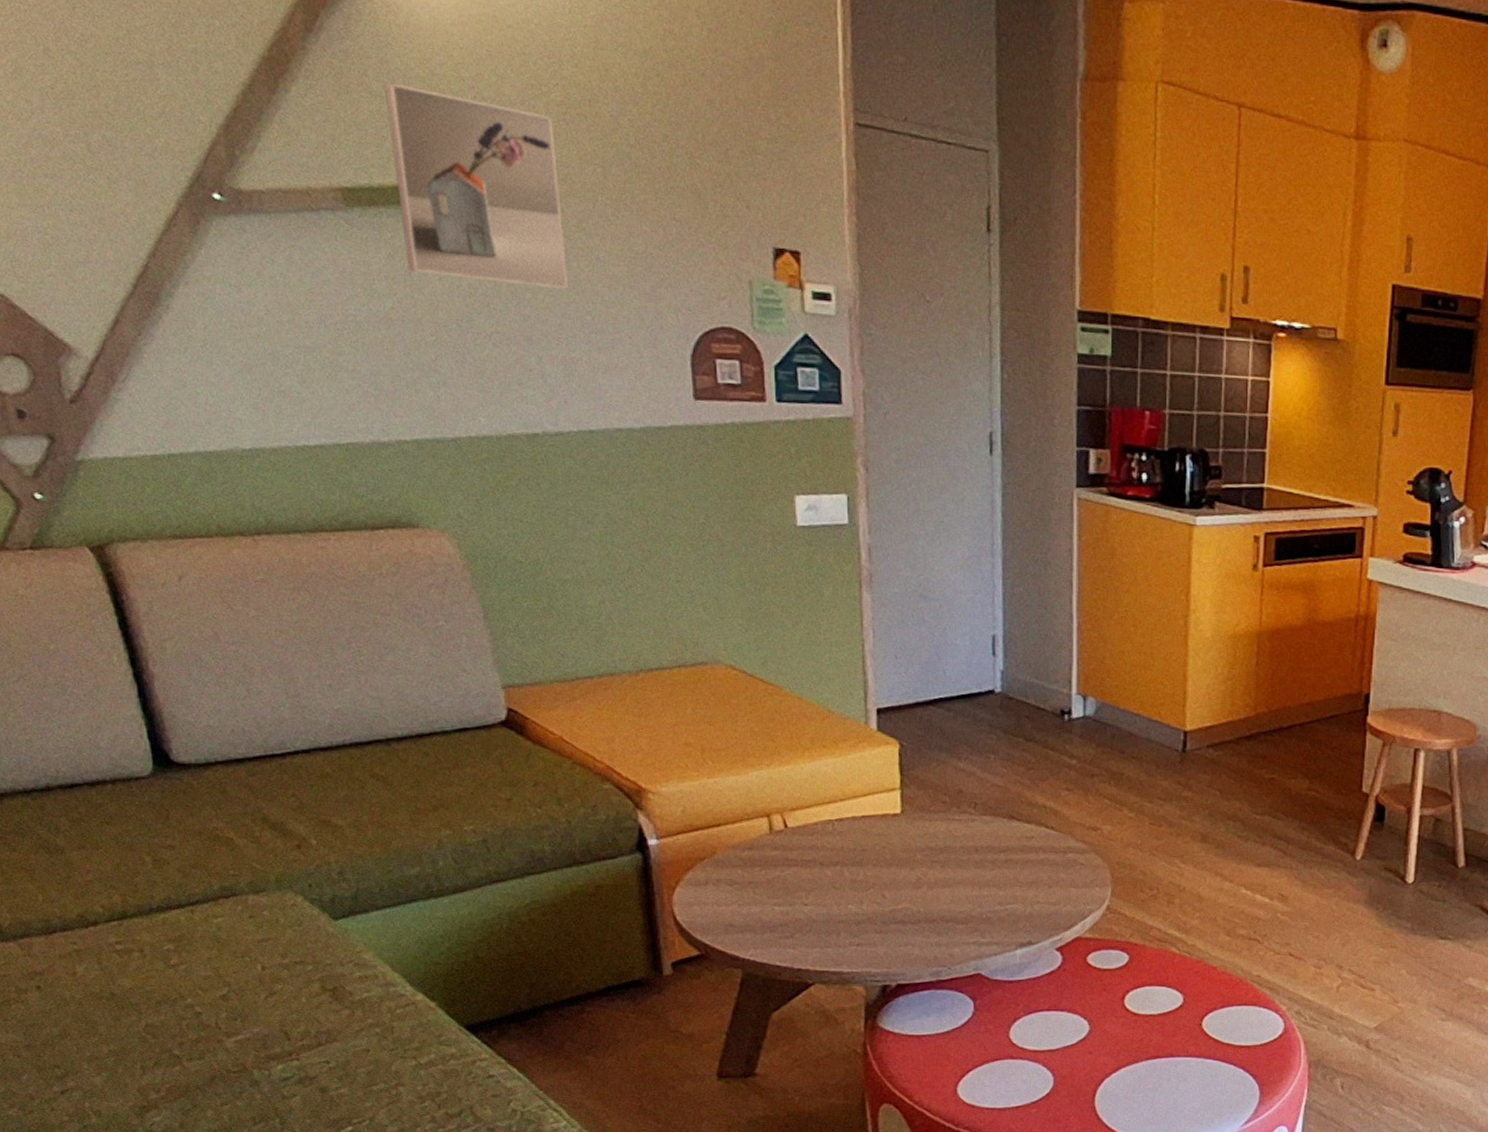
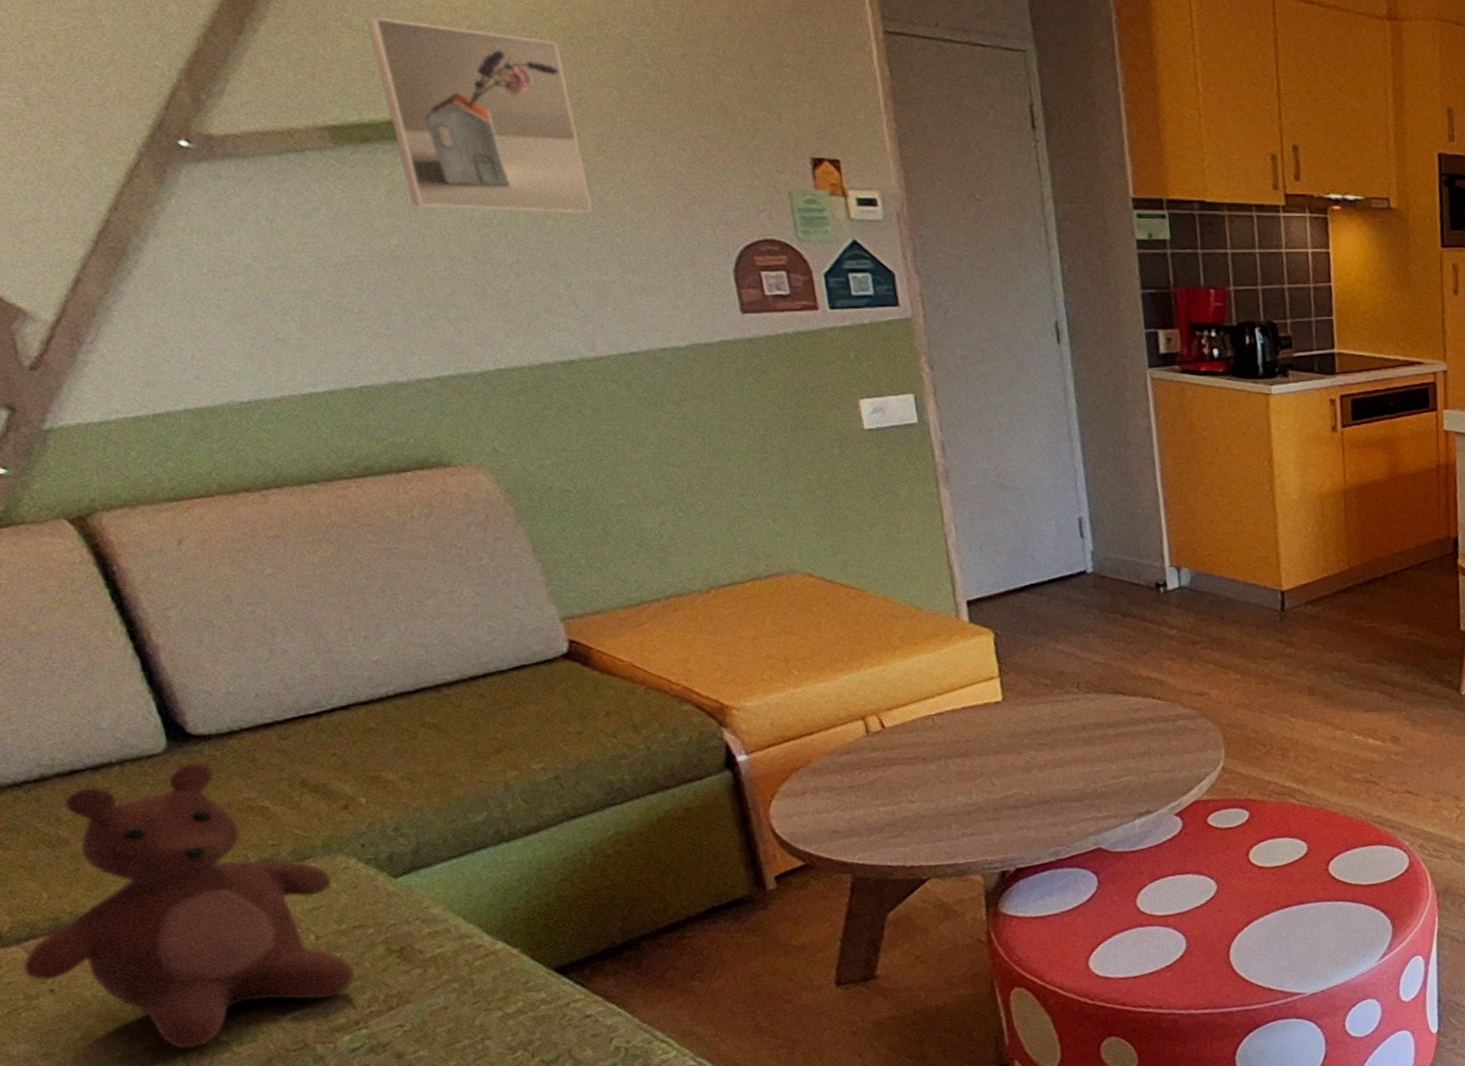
teddy bear: none [16,789,292,1058] -> present [22,763,355,1049]

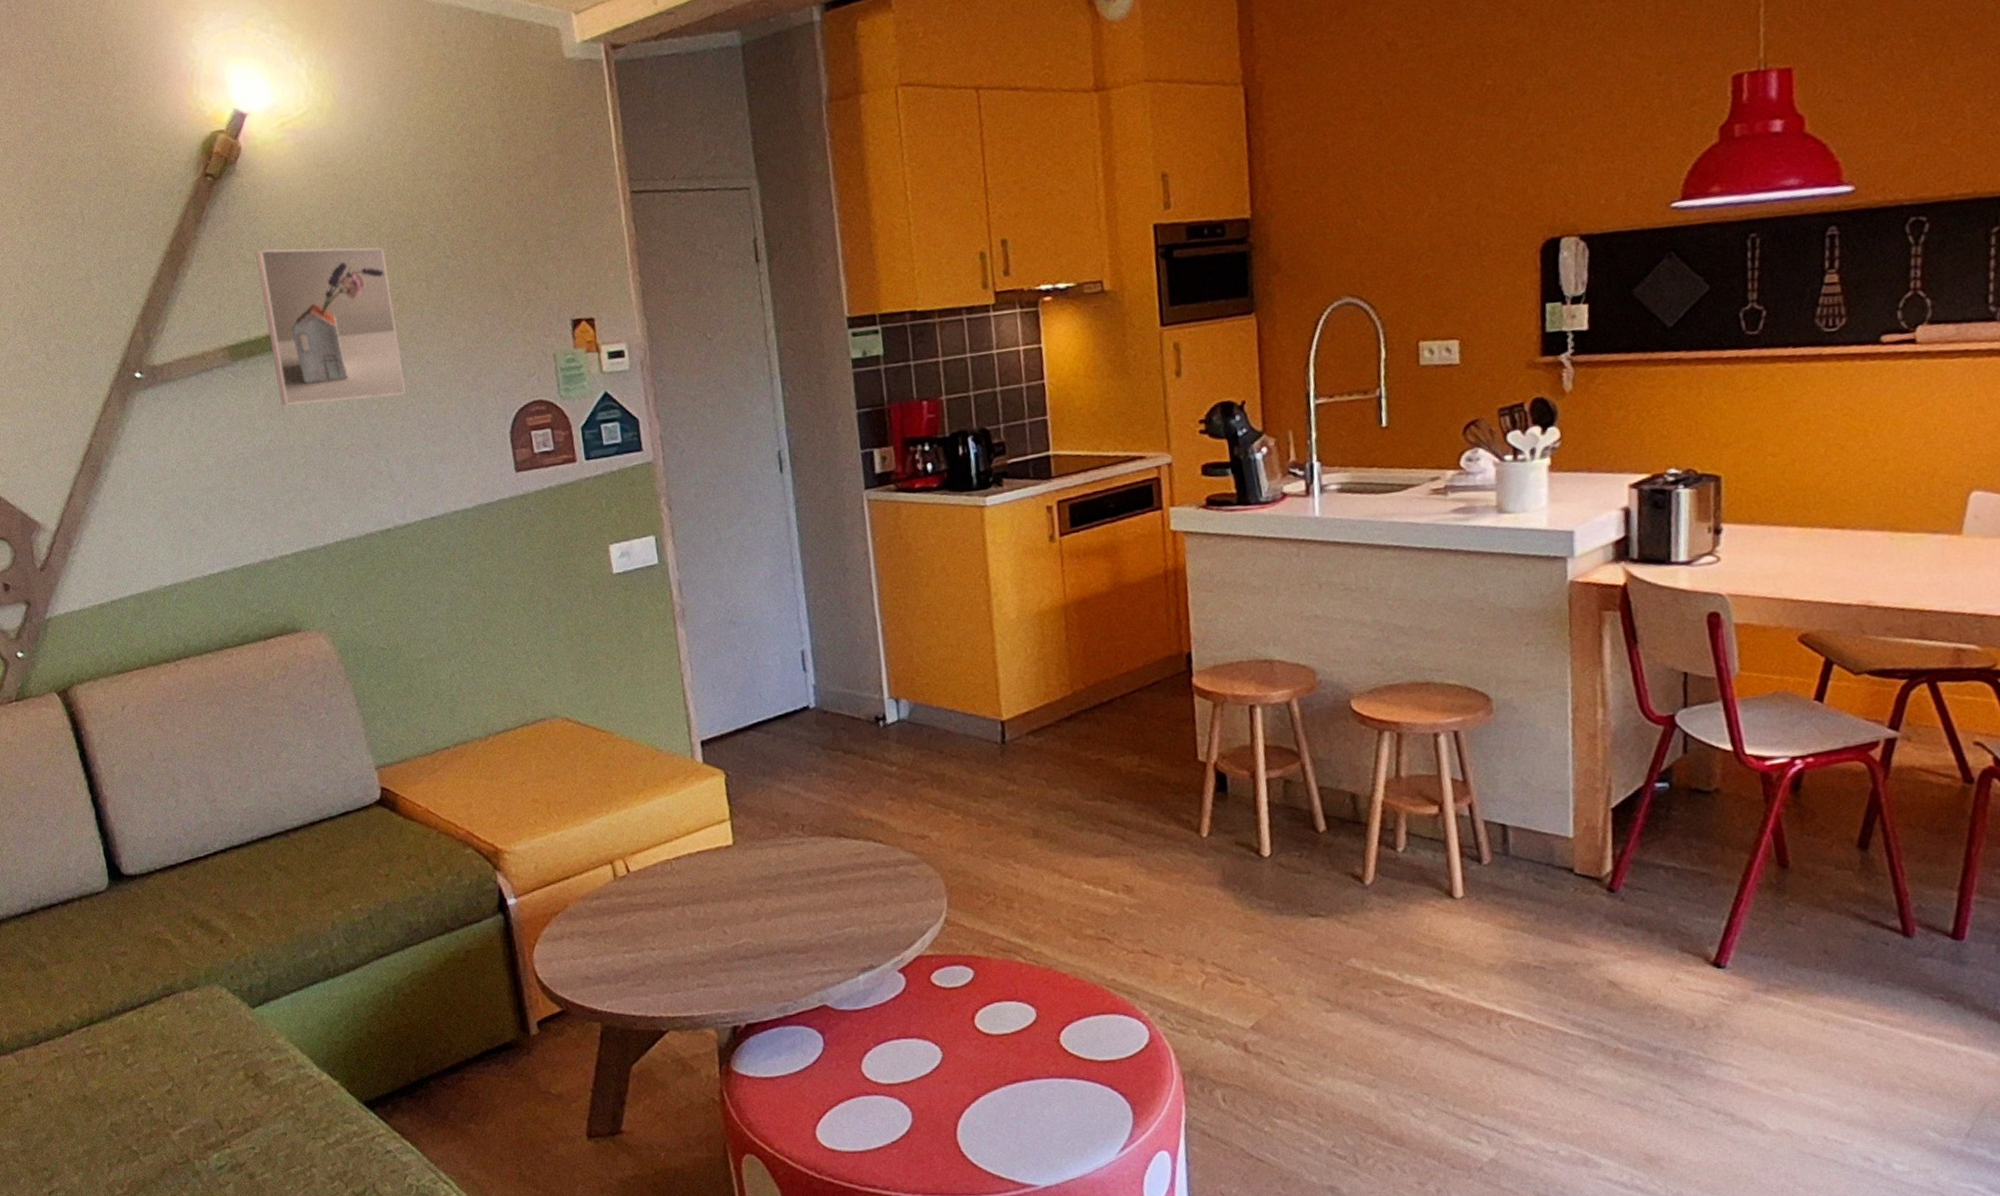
teddy bear: present [22,763,355,1049] -> none [14,899,223,1155]

